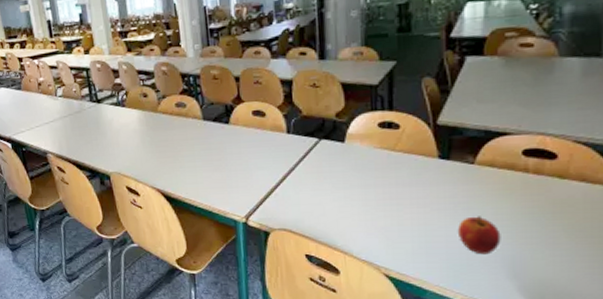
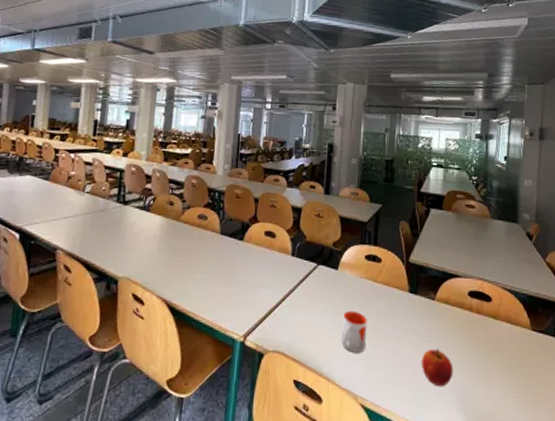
mug: none [355,183,387,226] -> present [341,310,367,353]

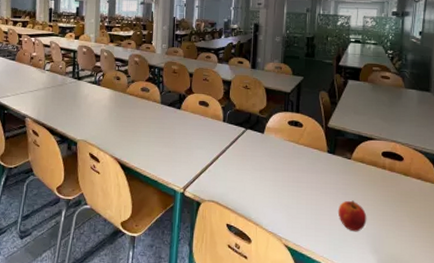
mug: present [341,310,367,353] -> none [267,168,290,203]

